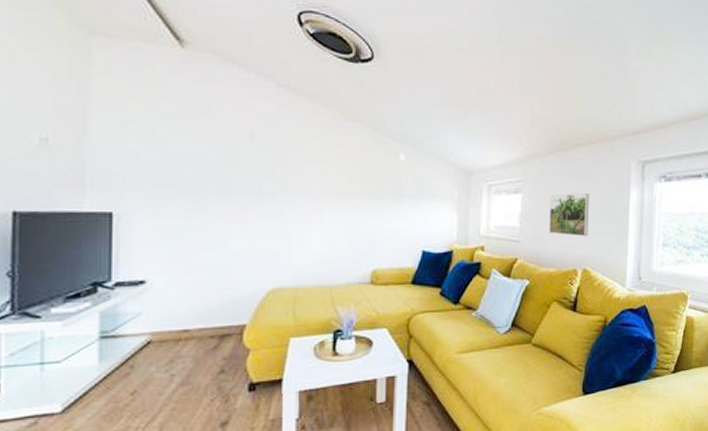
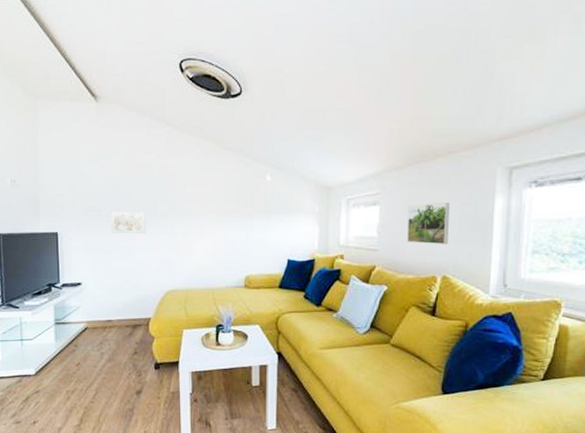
wall art: none [195,188,245,217] -> present [111,211,146,233]

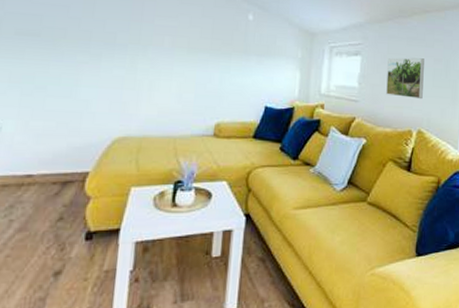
wall art: present [111,211,146,233] -> none [50,37,101,66]

